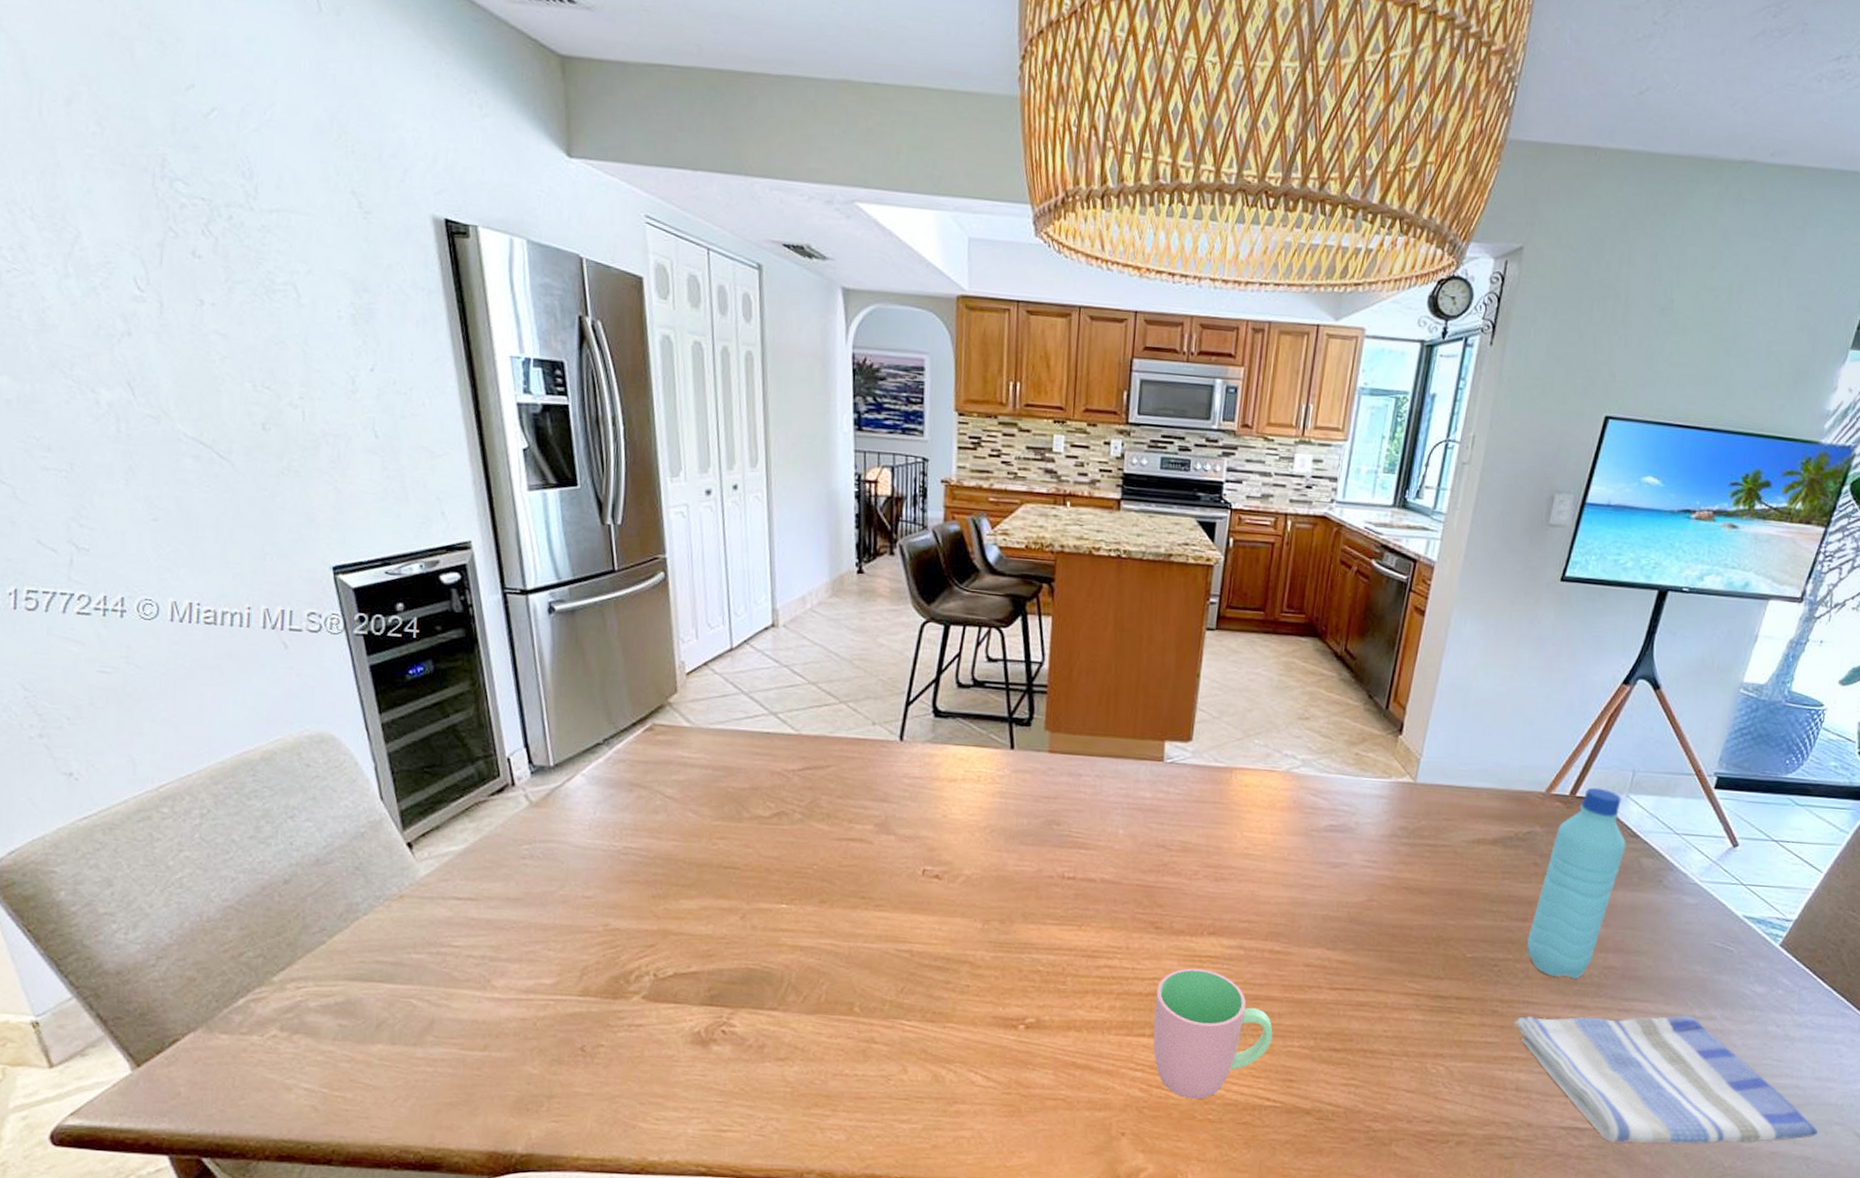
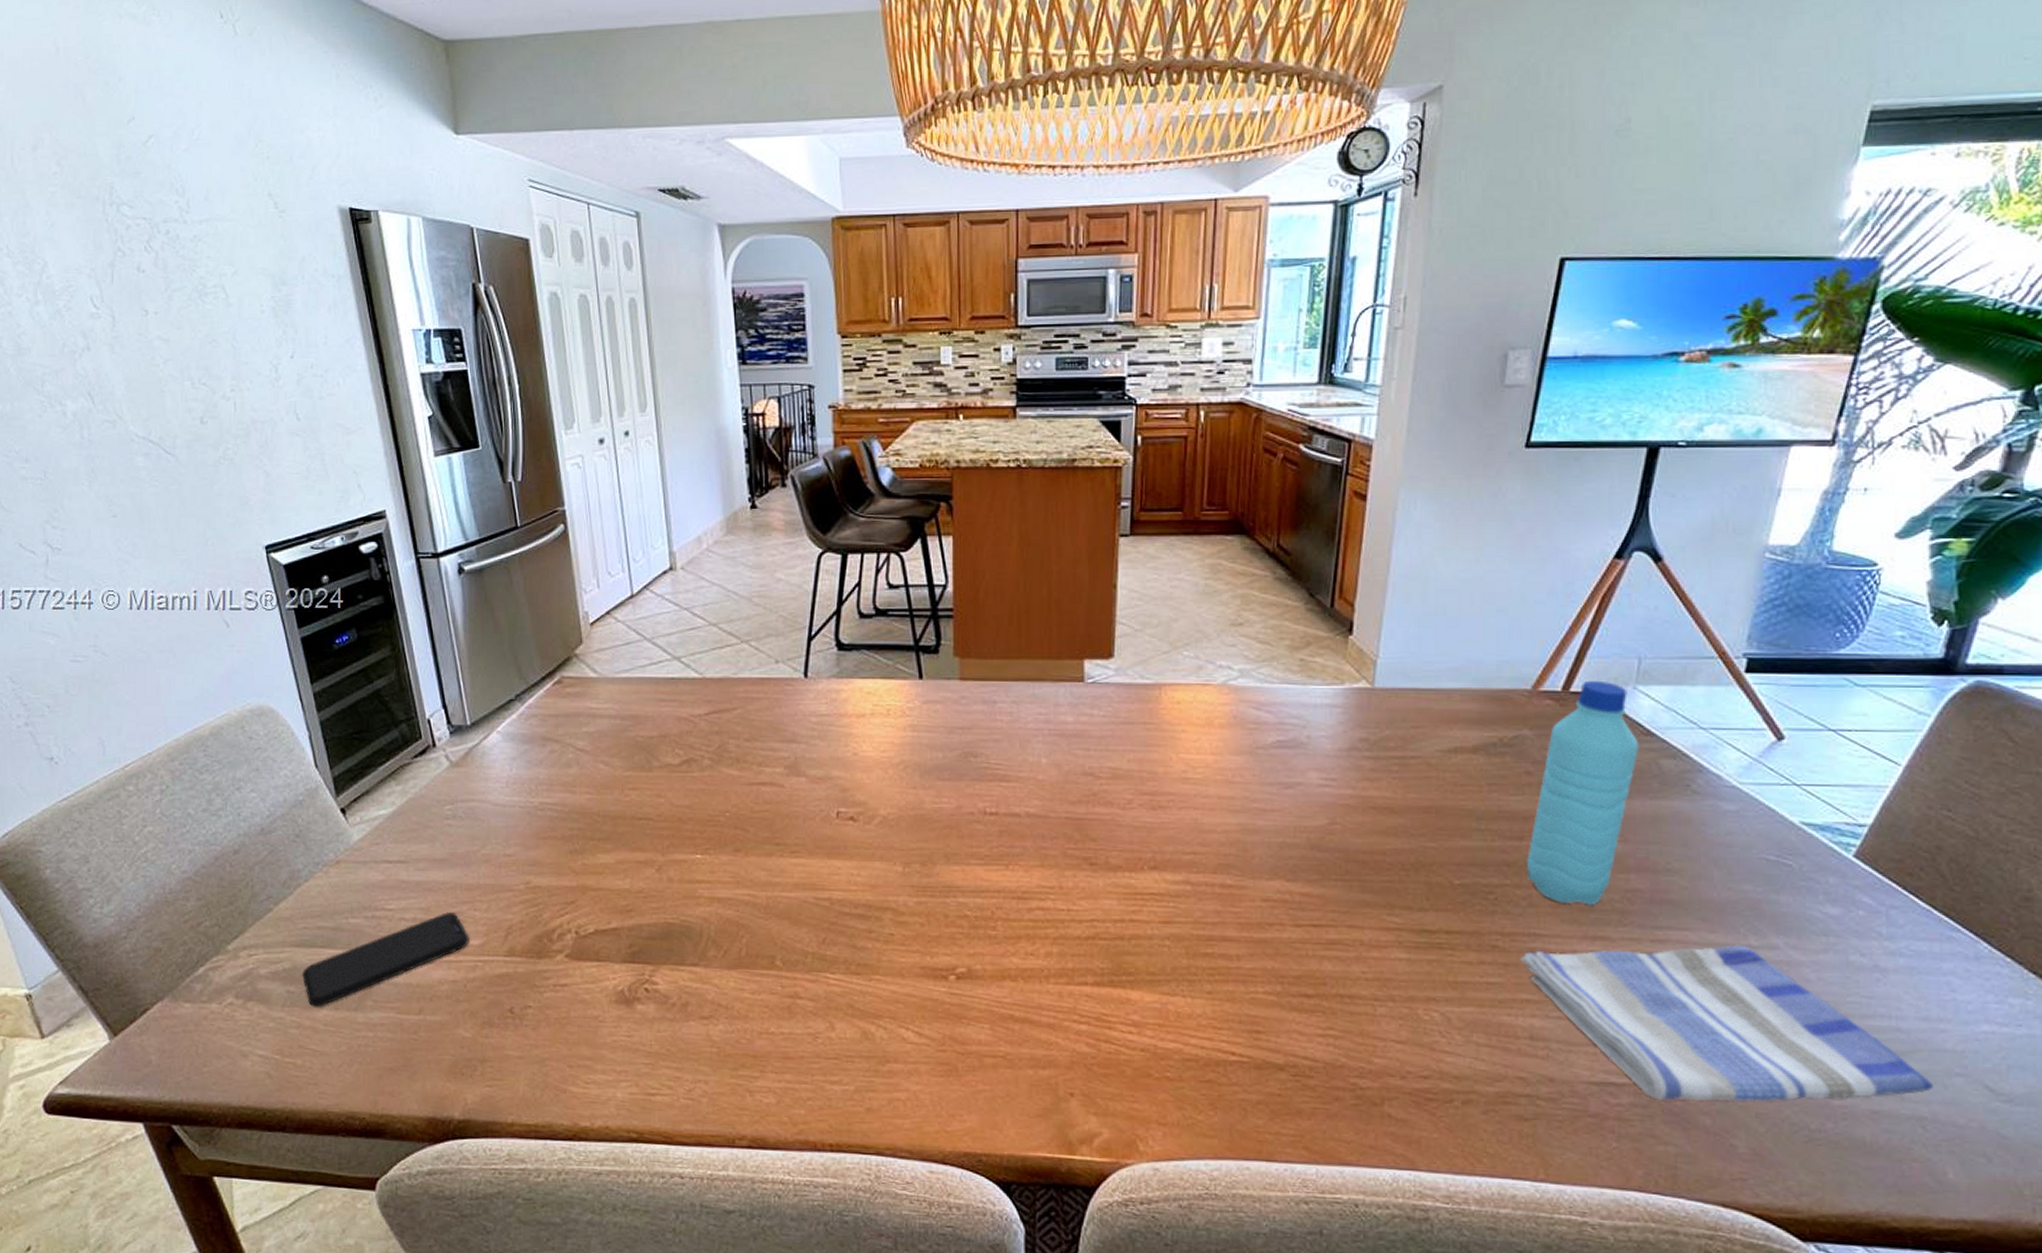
smartphone: none [356,951,542,1042] -> present [302,912,470,1007]
cup: present [1153,968,1273,1100] -> none [1097,907,1232,1055]

